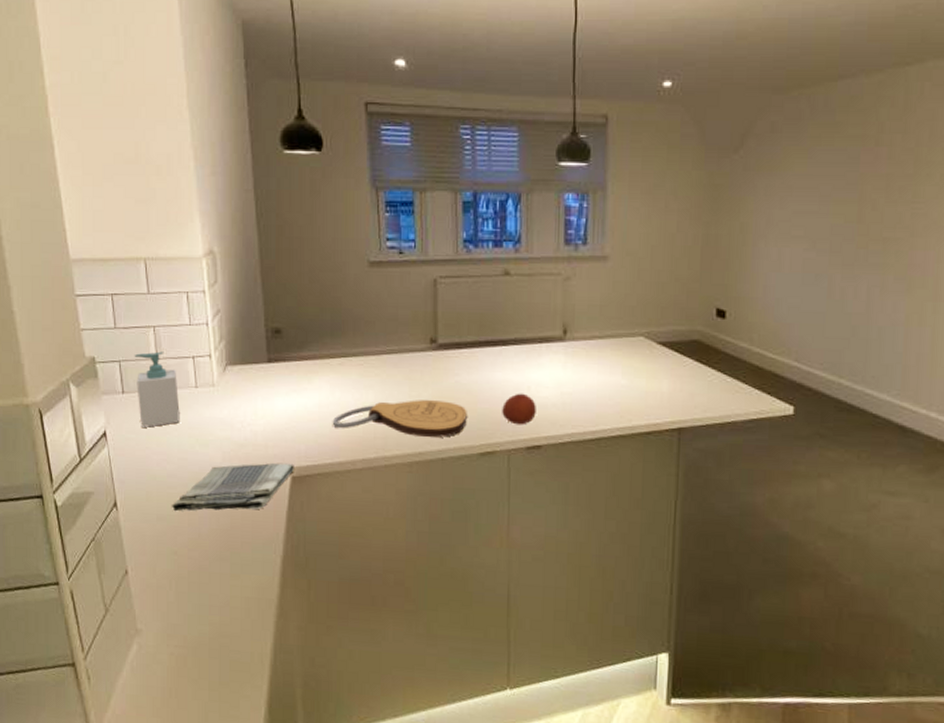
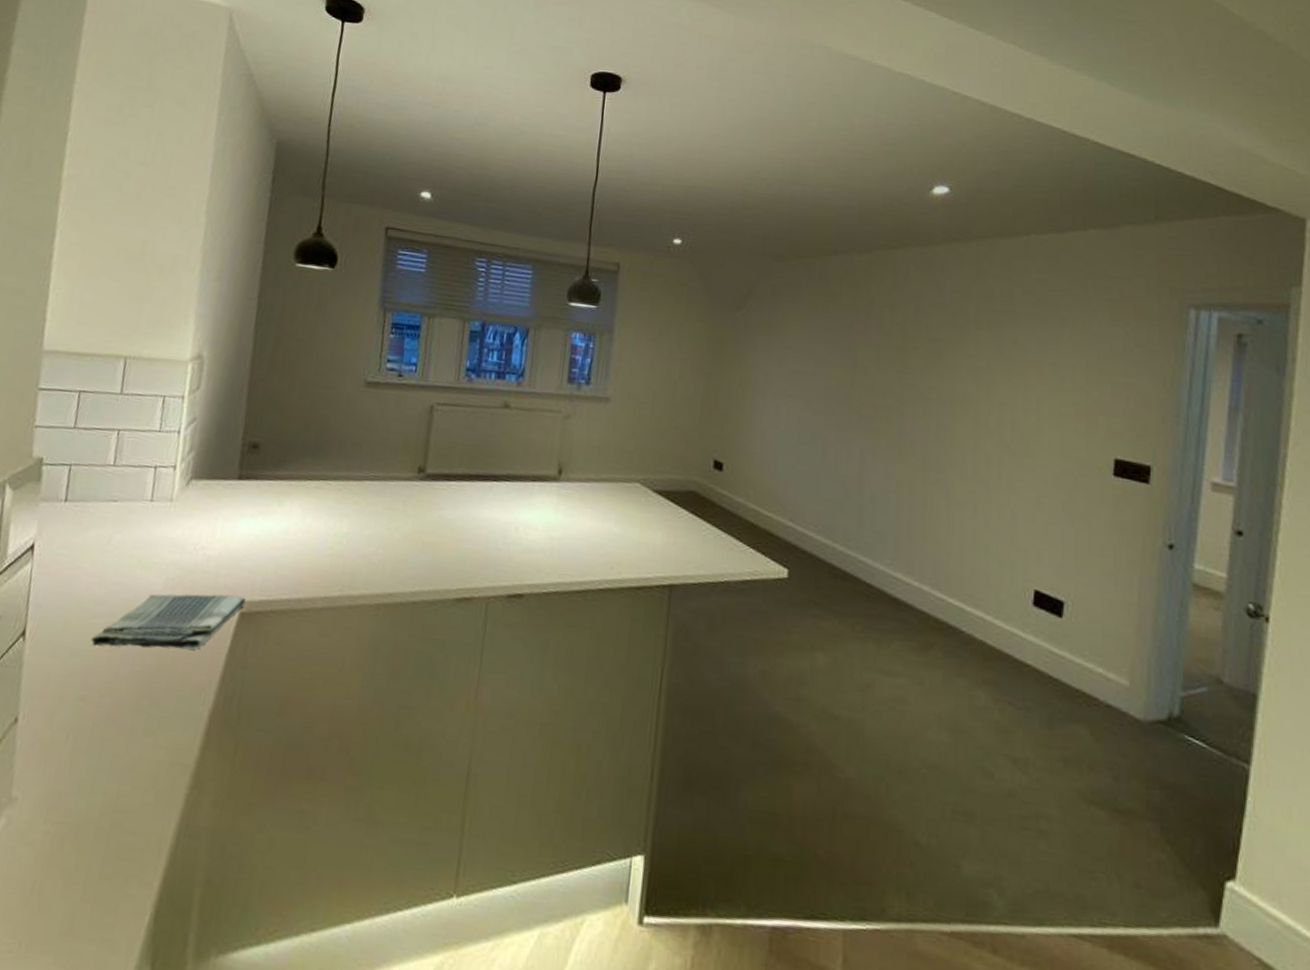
soap bottle: present [134,351,180,428] -> none [77,457,133,543]
cutting board: present [332,400,467,437] -> none [297,533,448,578]
fruit: present [502,393,536,425] -> none [485,533,523,570]

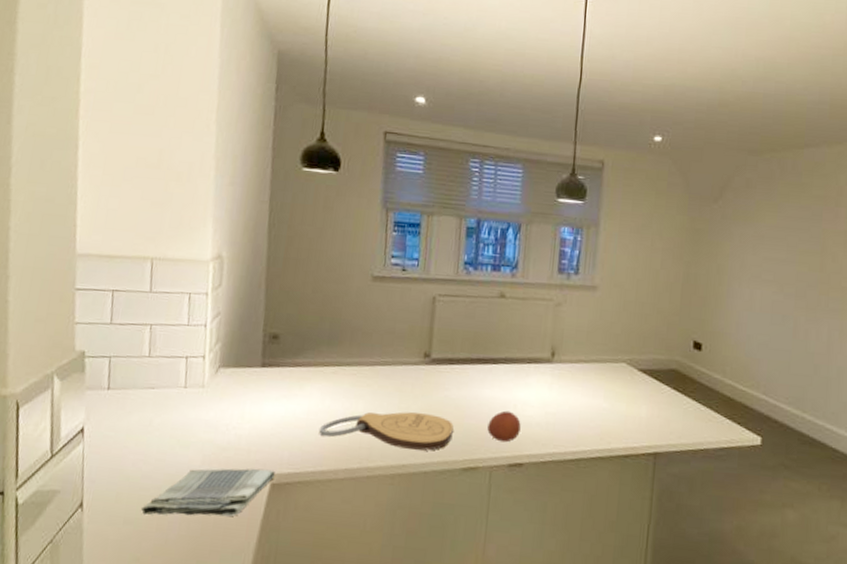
cutting board: none [297,533,448,578] -> present [318,411,454,451]
fruit: none [485,533,523,570] -> present [487,410,521,443]

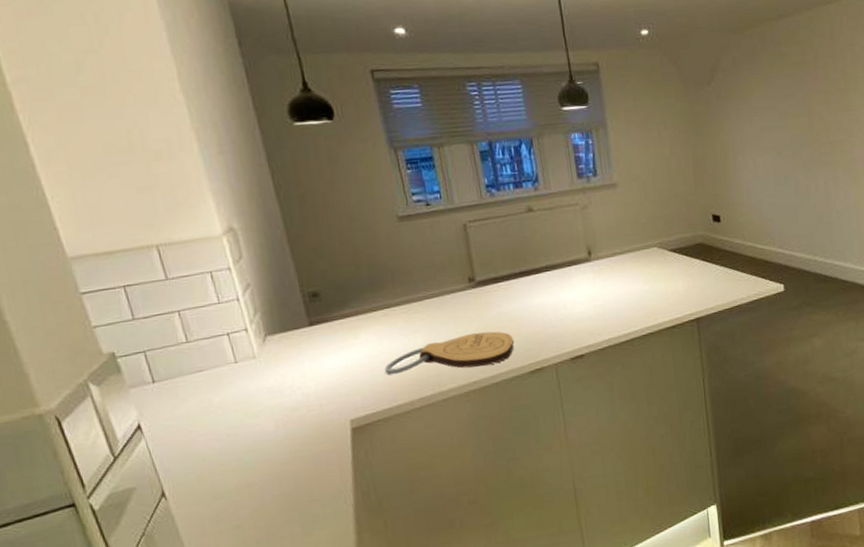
dish towel: present [141,468,275,517] -> none [228,416,353,487]
fruit: present [487,410,521,443] -> none [544,312,575,341]

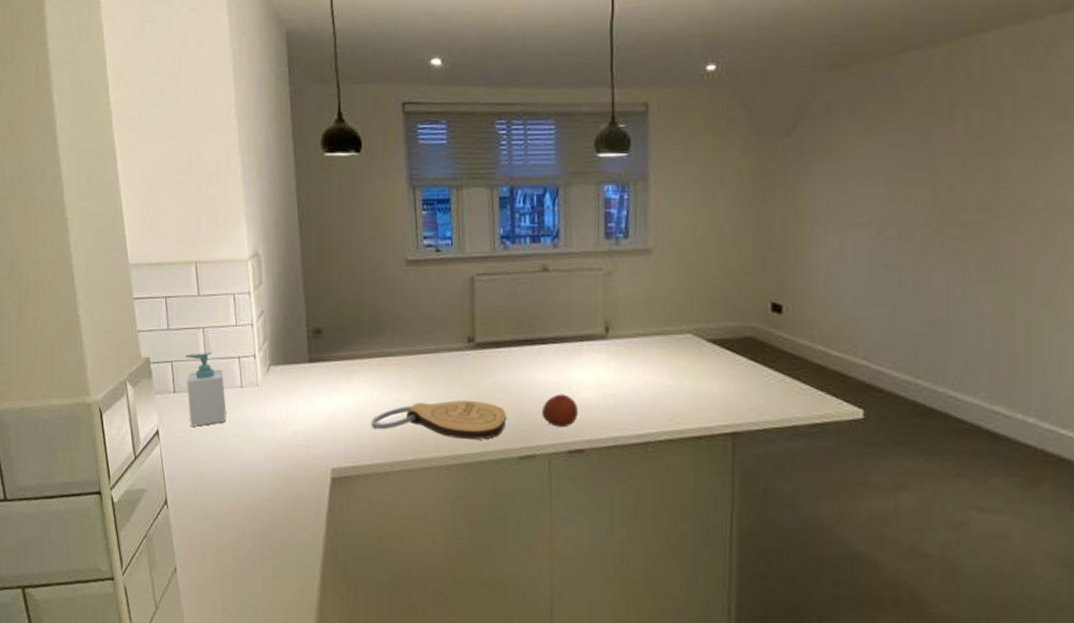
soap bottle: none [160,334,223,412] -> present [185,352,226,427]
fruit: none [544,312,575,341] -> present [542,393,578,428]

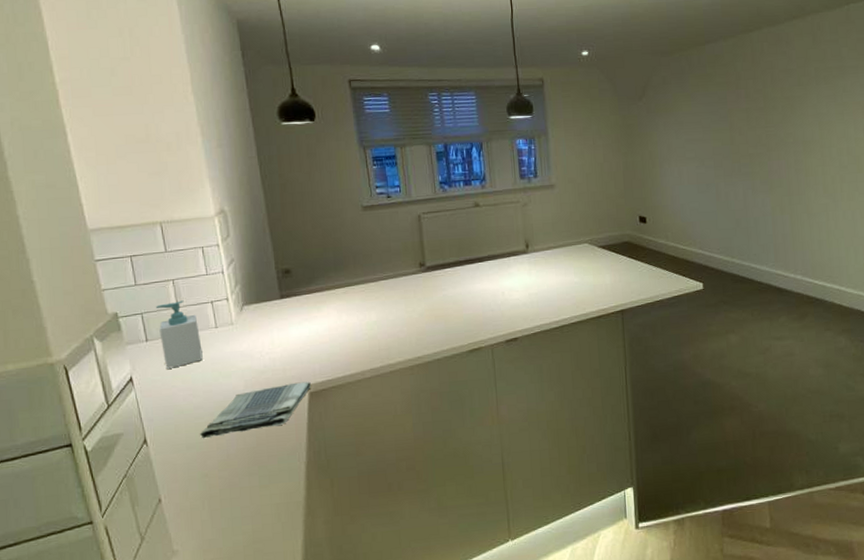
dish towel: none [218,463,334,511] -> present [200,381,311,439]
cutting board: present [371,400,506,440] -> none [341,312,456,347]
fruit: present [542,393,578,428] -> none [483,298,511,324]

